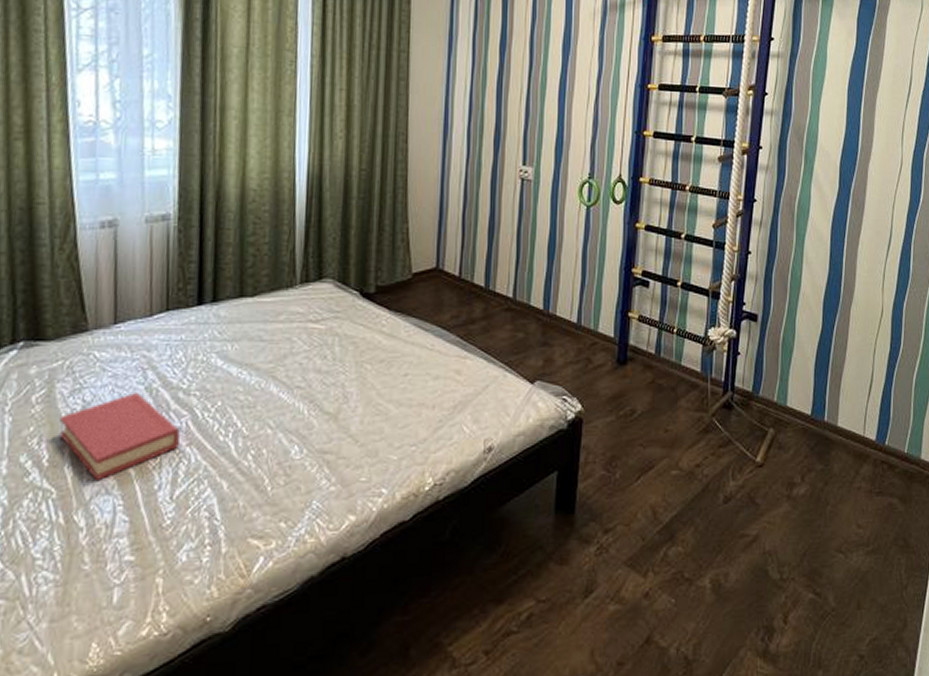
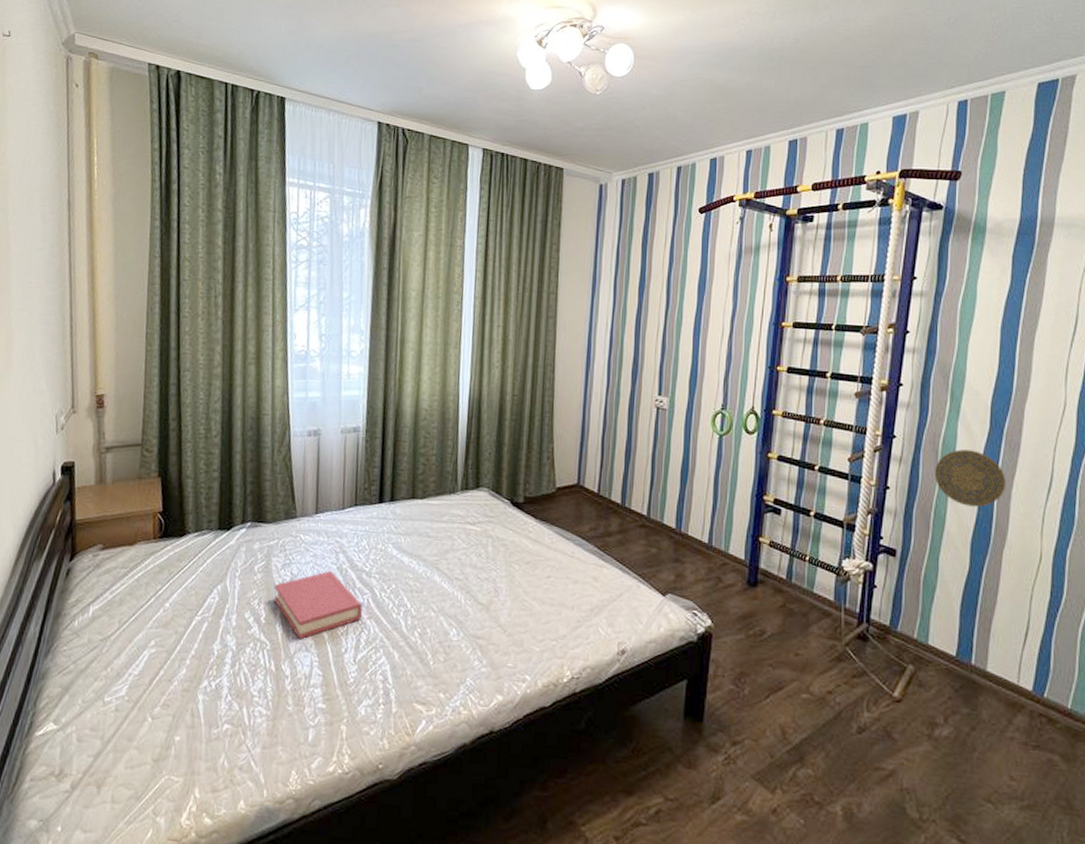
decorative plate: none [790,210,853,267] -> present [934,449,1006,507]

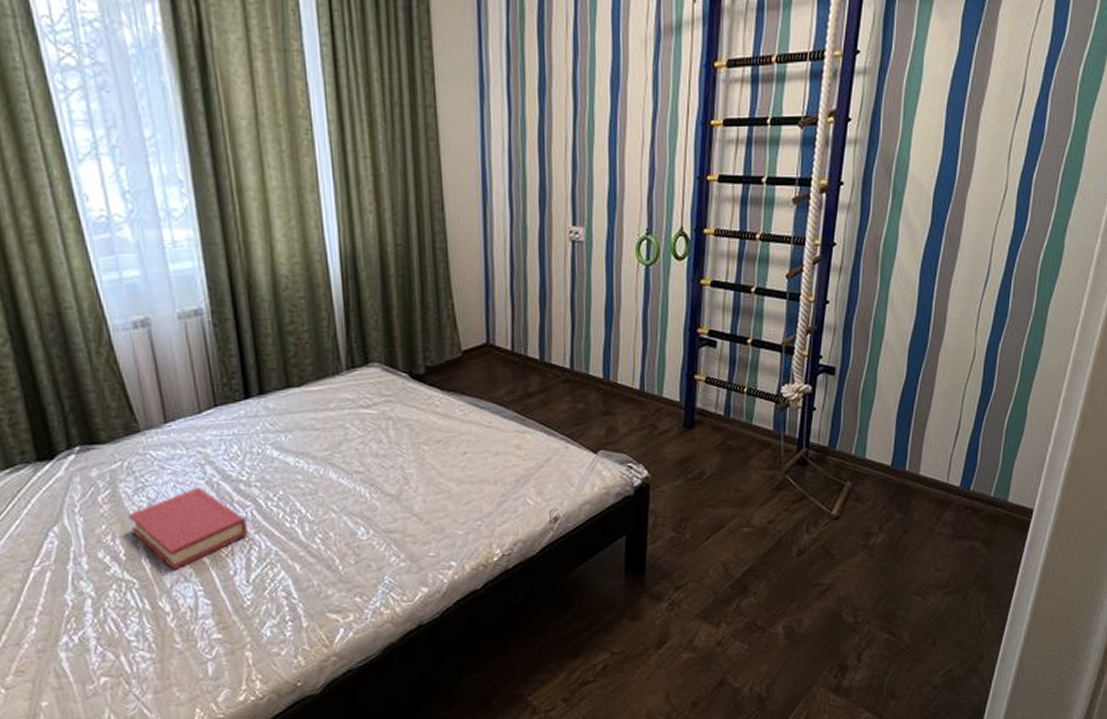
decorative plate: present [934,449,1006,507] -> none [874,249,945,312]

